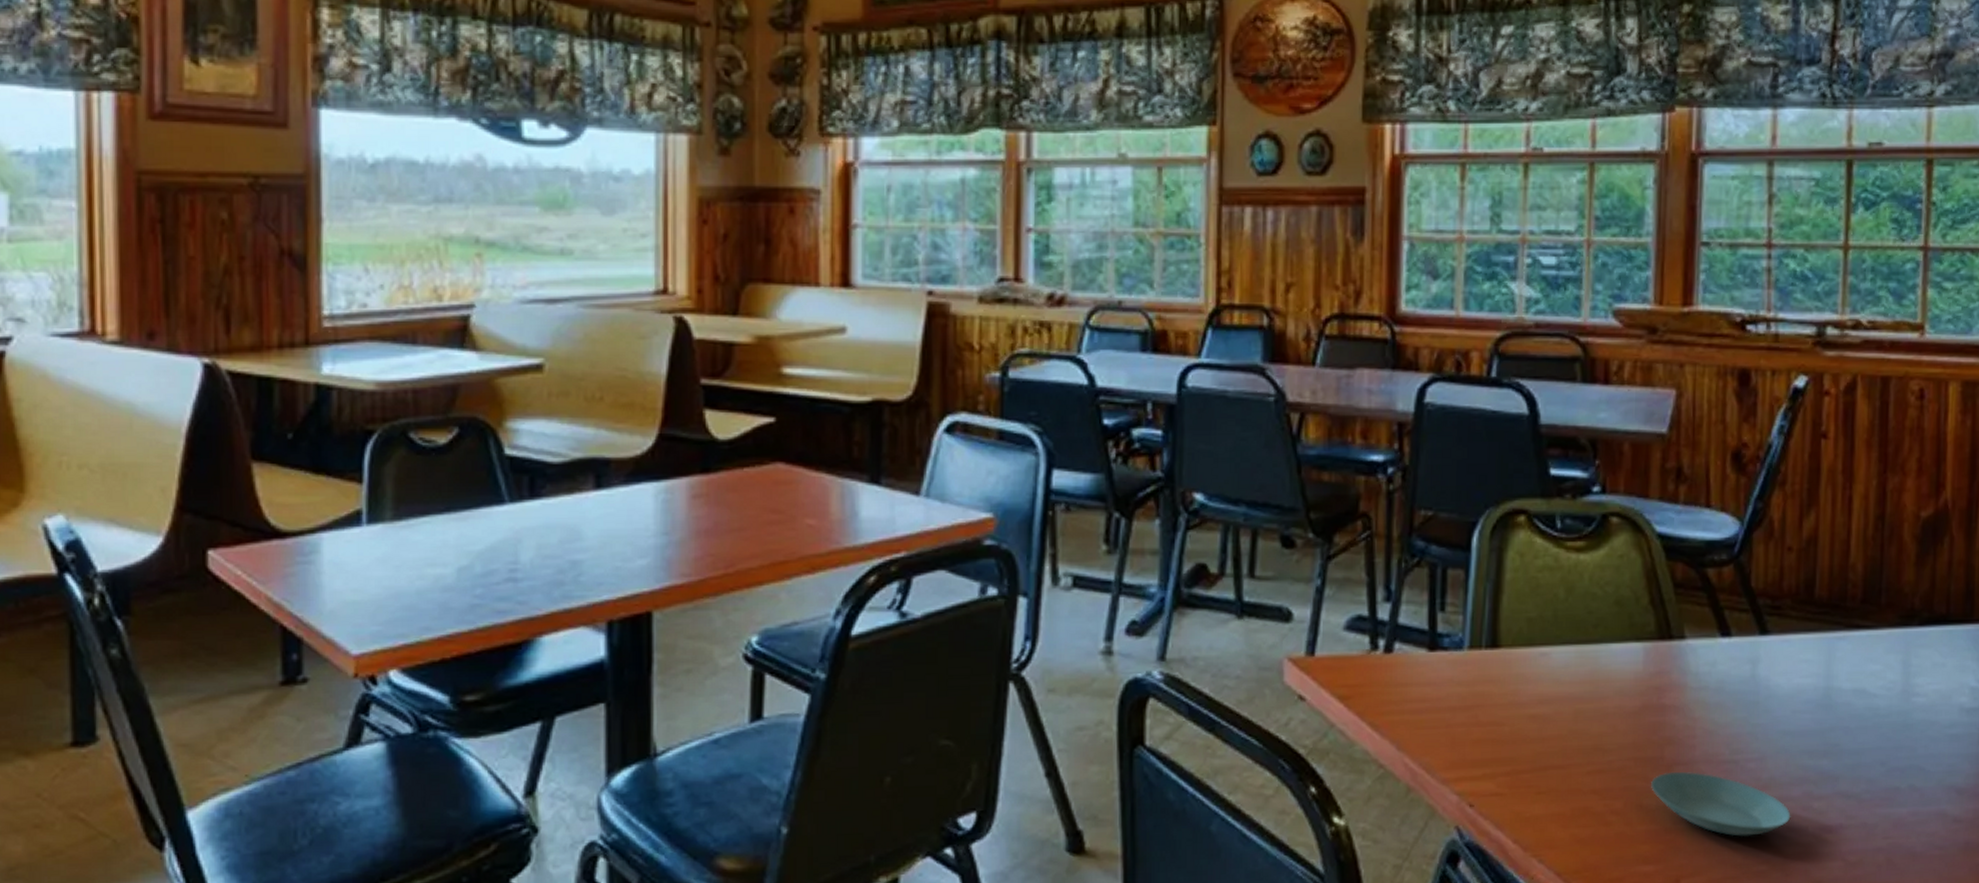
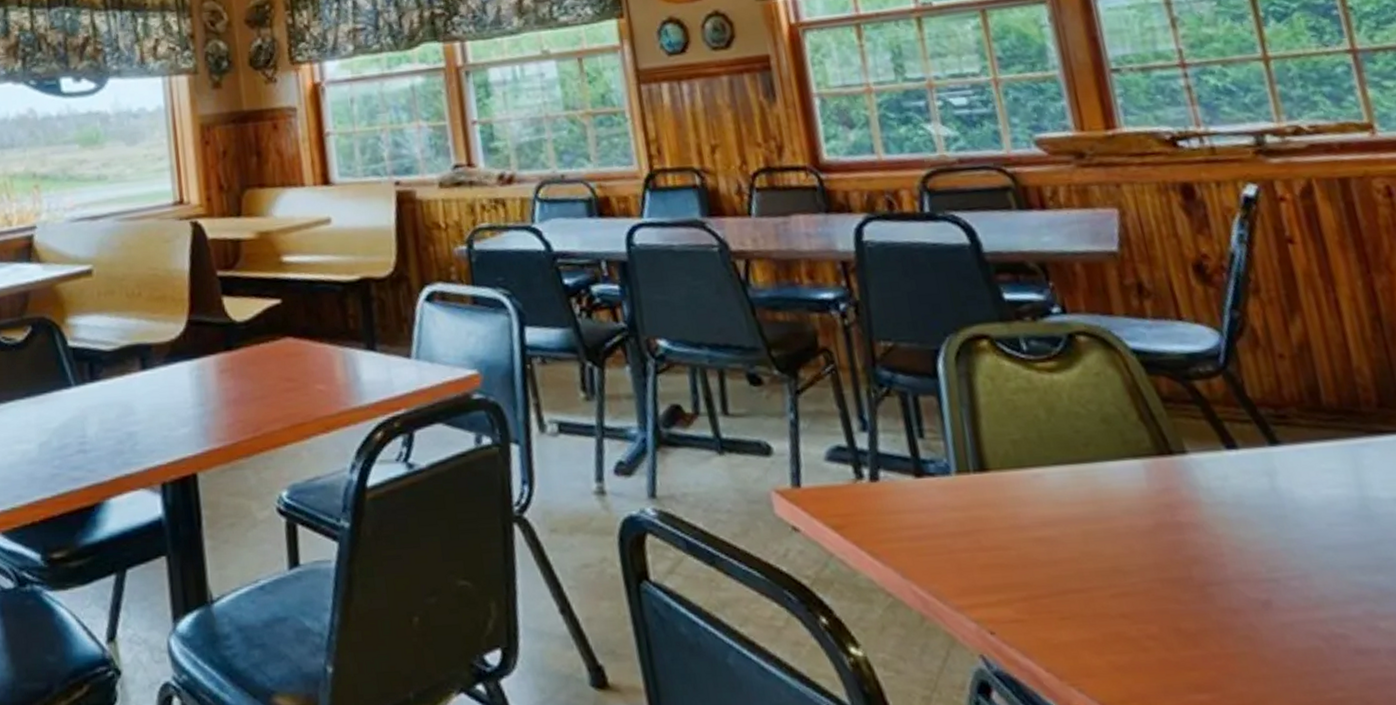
saucer: present [1651,771,1791,837] -> none [1185,592,1357,661]

